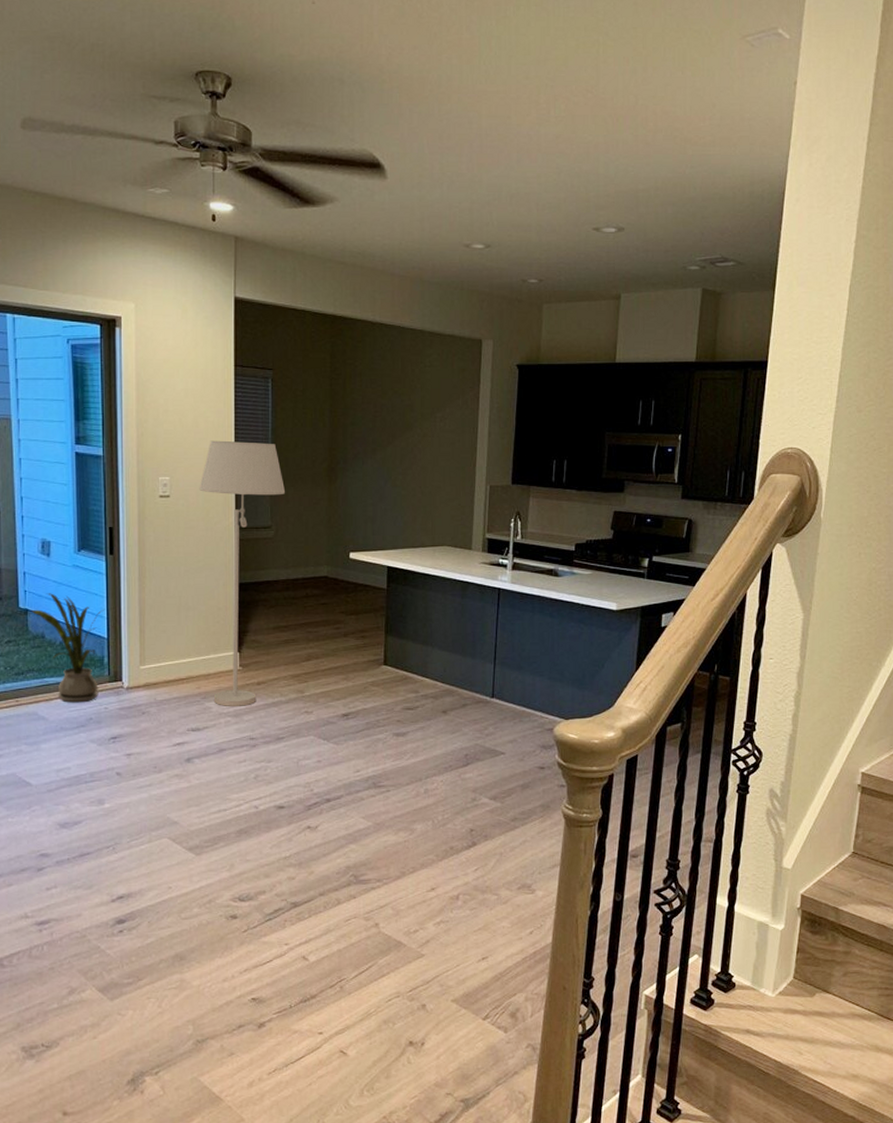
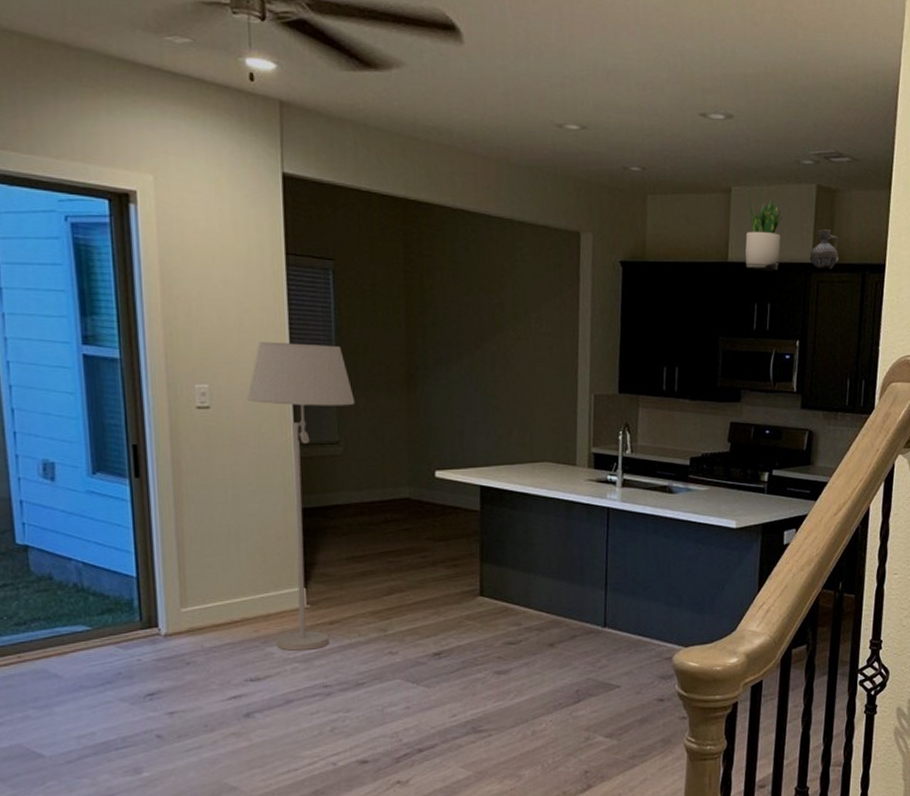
house plant: present [30,593,104,703] -> none [31,525,131,656]
planter: none [632,303,669,370] -> present [745,198,783,271]
ceramic jug: none [693,330,722,368] -> present [809,229,839,270]

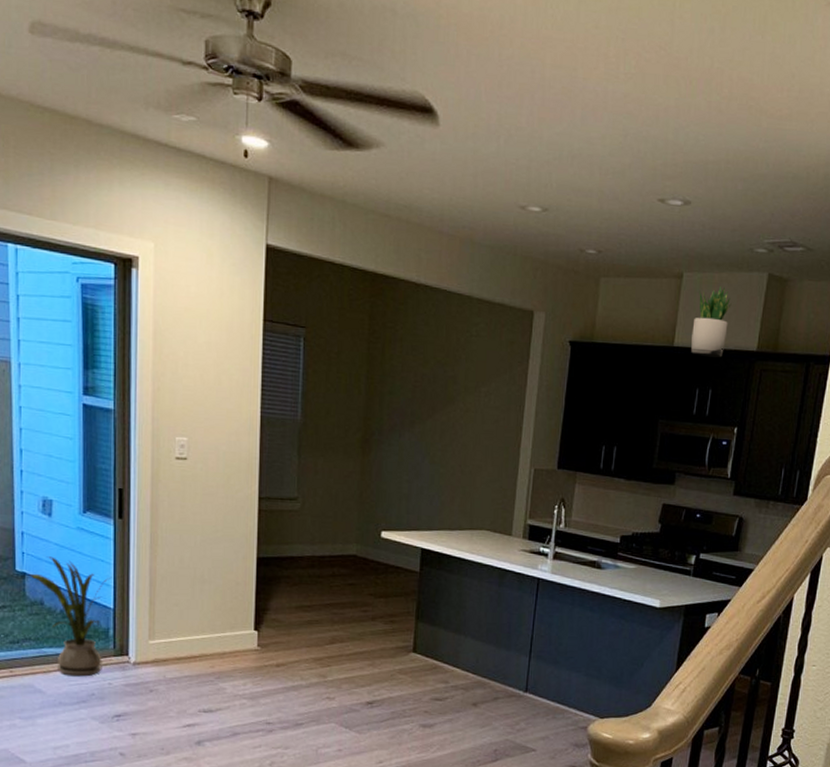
house plant: none [31,525,131,656] -> present [28,556,111,677]
floor lamp: present [247,341,356,652] -> none [220,400,315,690]
ceramic jug: present [809,229,839,270] -> none [754,318,785,359]

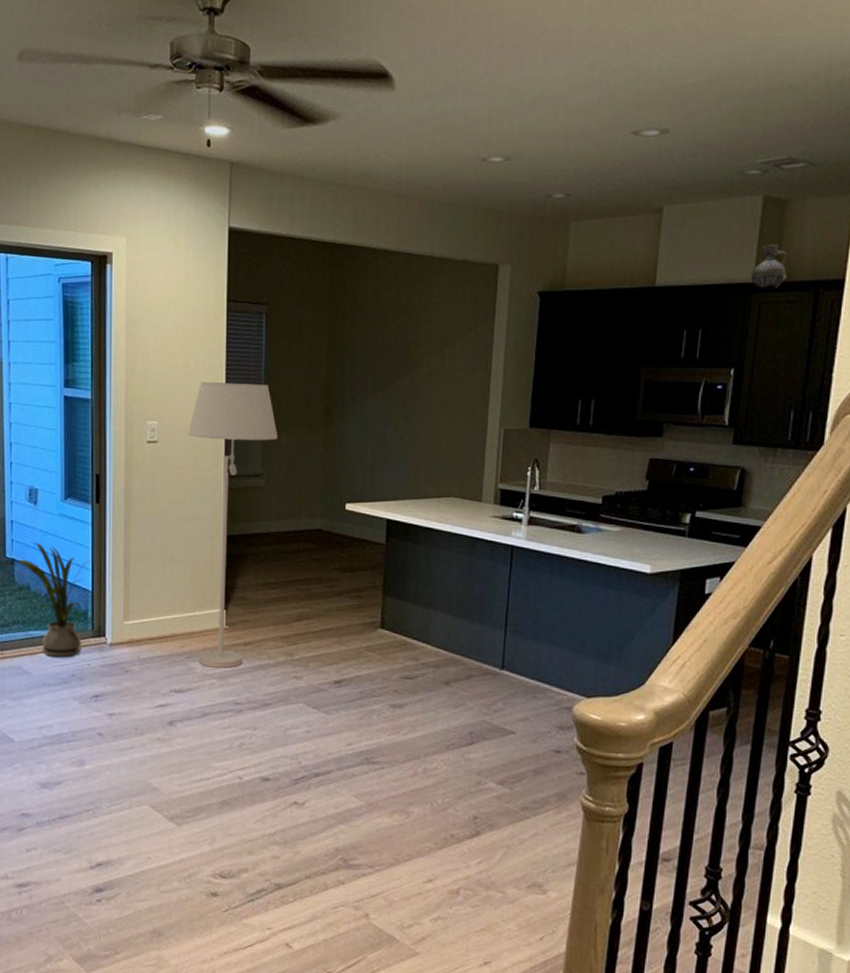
floor lamp: none [220,400,315,690] -> present [188,381,279,669]
planter: present [691,285,732,358] -> none [676,215,721,294]
ceramic jug: none [754,318,785,359] -> present [750,244,787,289]

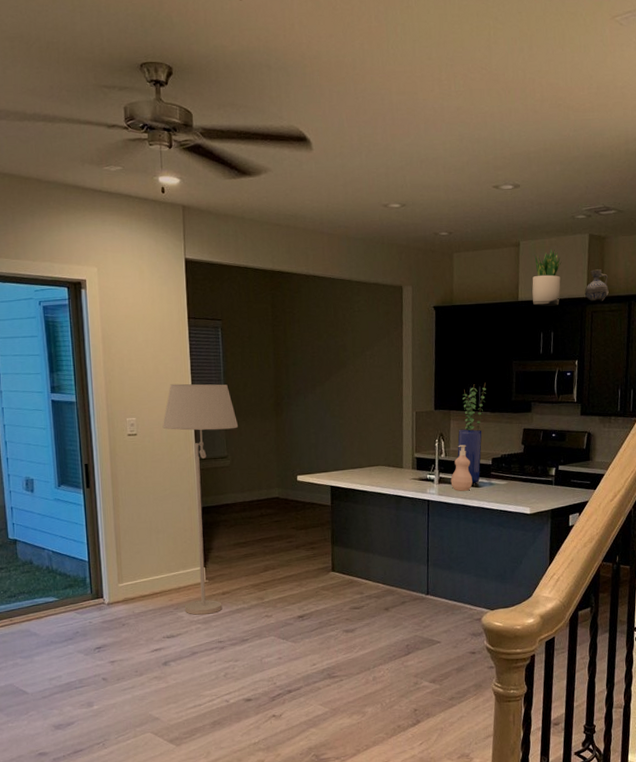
house plant: present [17,543,89,658] -> none [19,524,84,619]
soap bottle: none [544,476,574,538] -> present [450,445,473,492]
vase: none [556,394,601,527] -> present [457,382,486,483]
planter: none [676,215,721,294] -> present [532,248,562,307]

